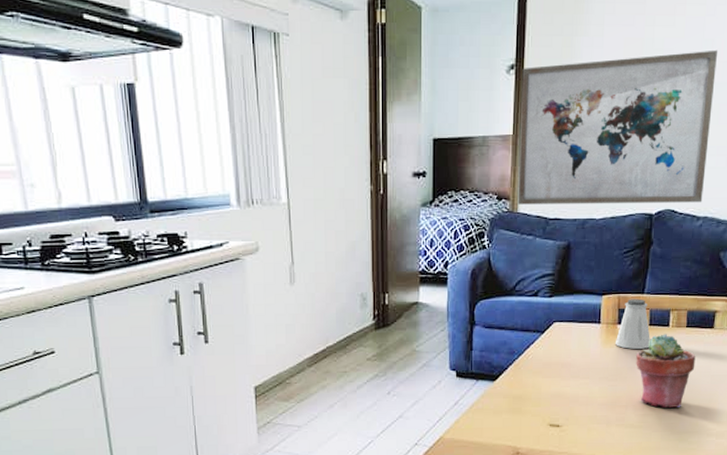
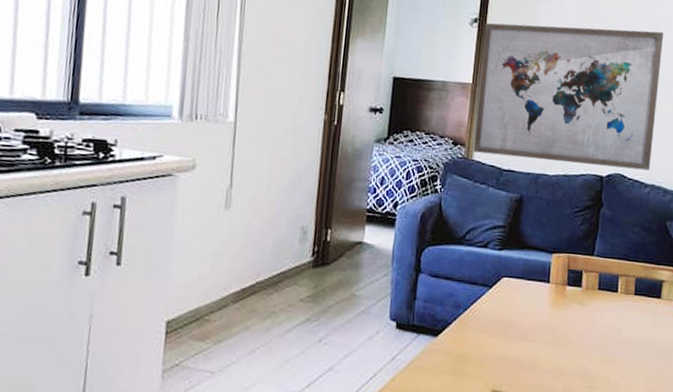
saltshaker: present [614,299,650,349] -> none [563,260,599,314]
potted succulent: present [636,334,696,408] -> none [584,300,644,381]

